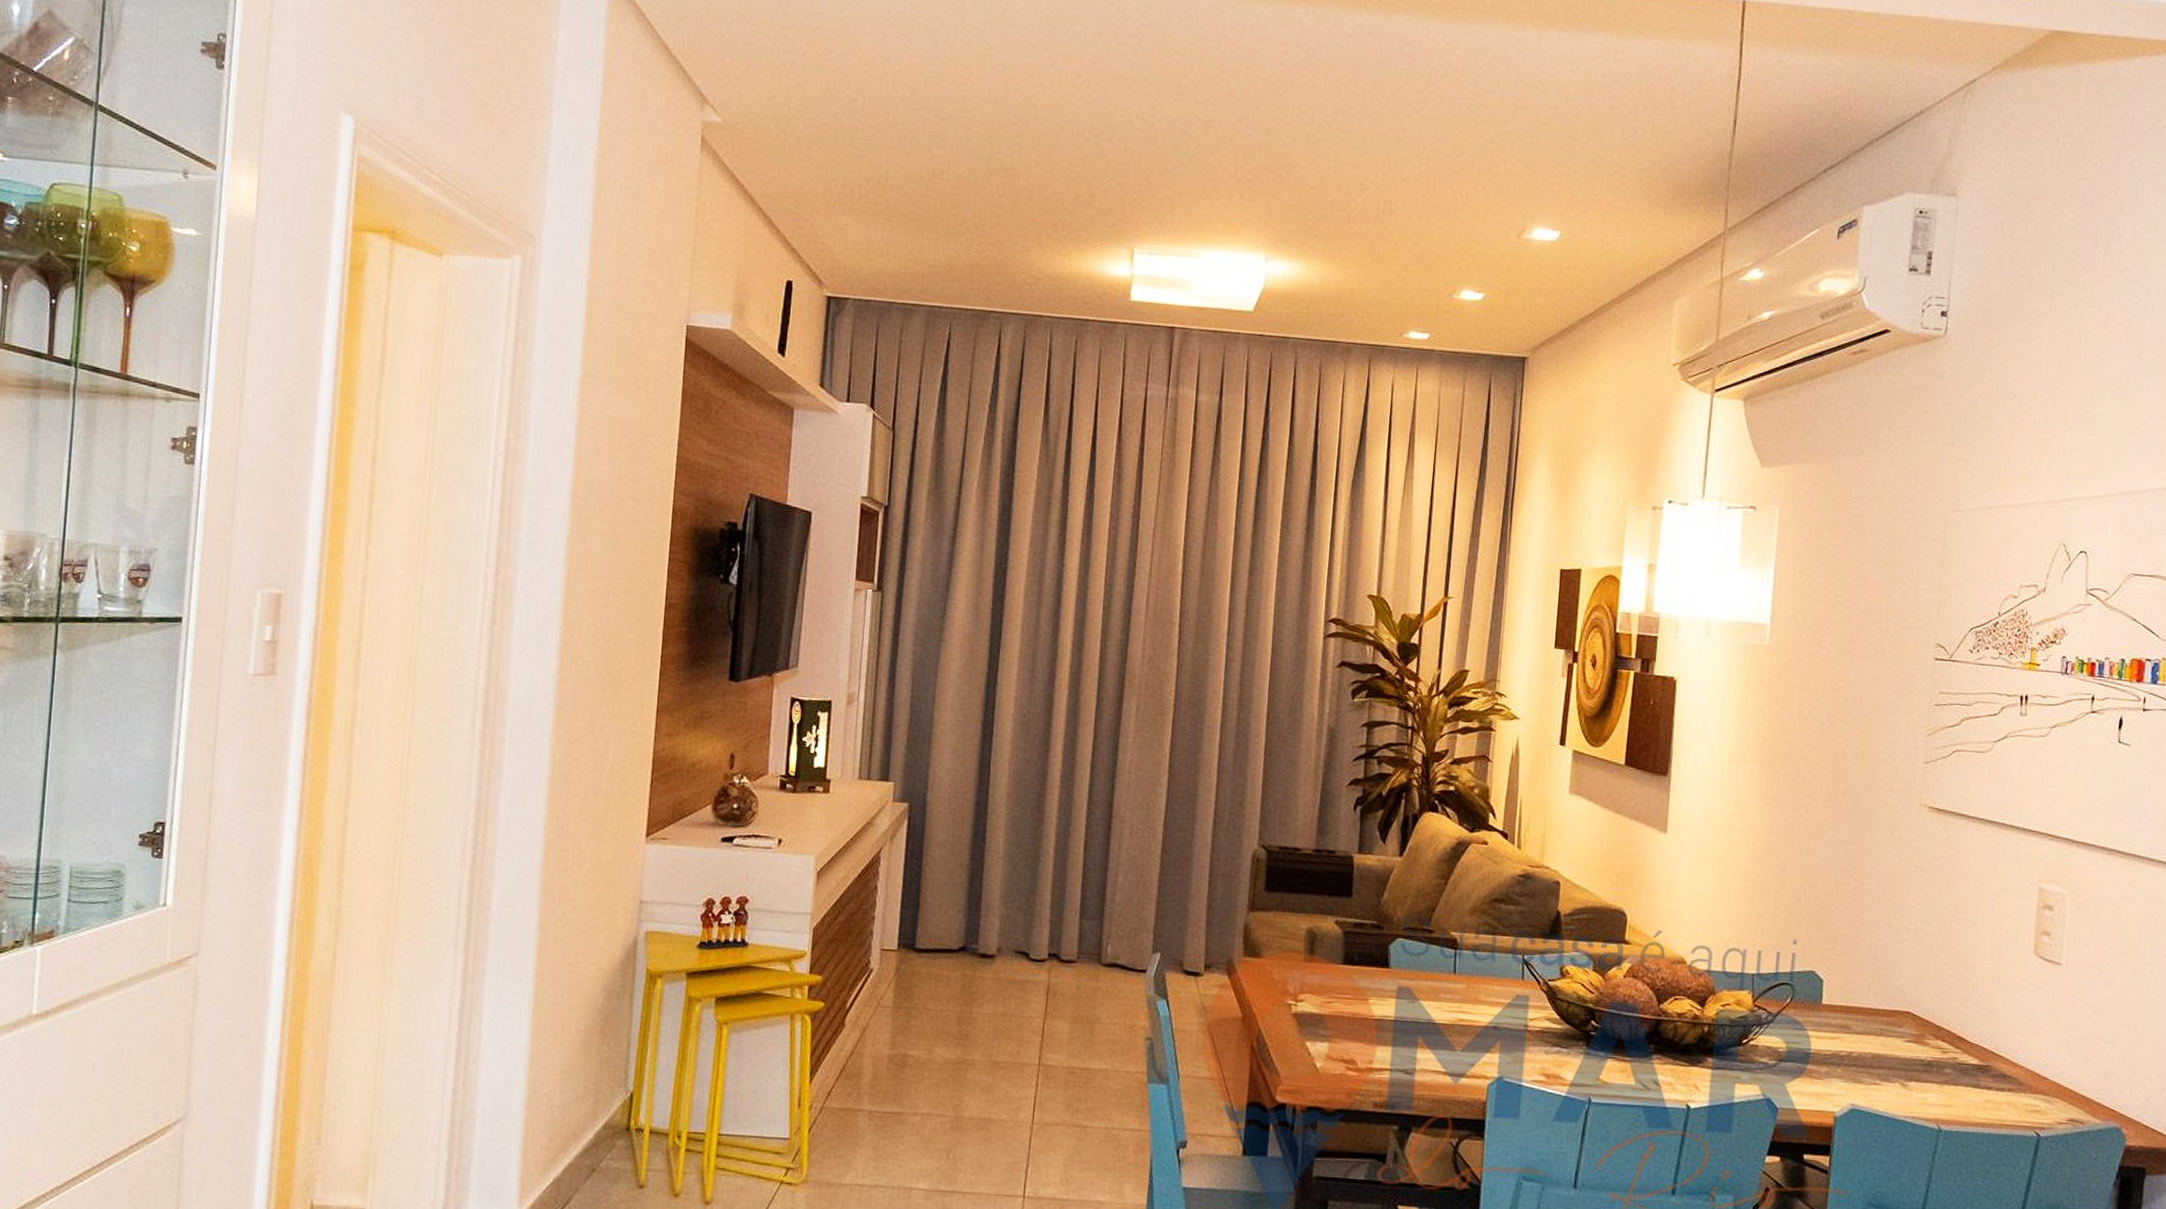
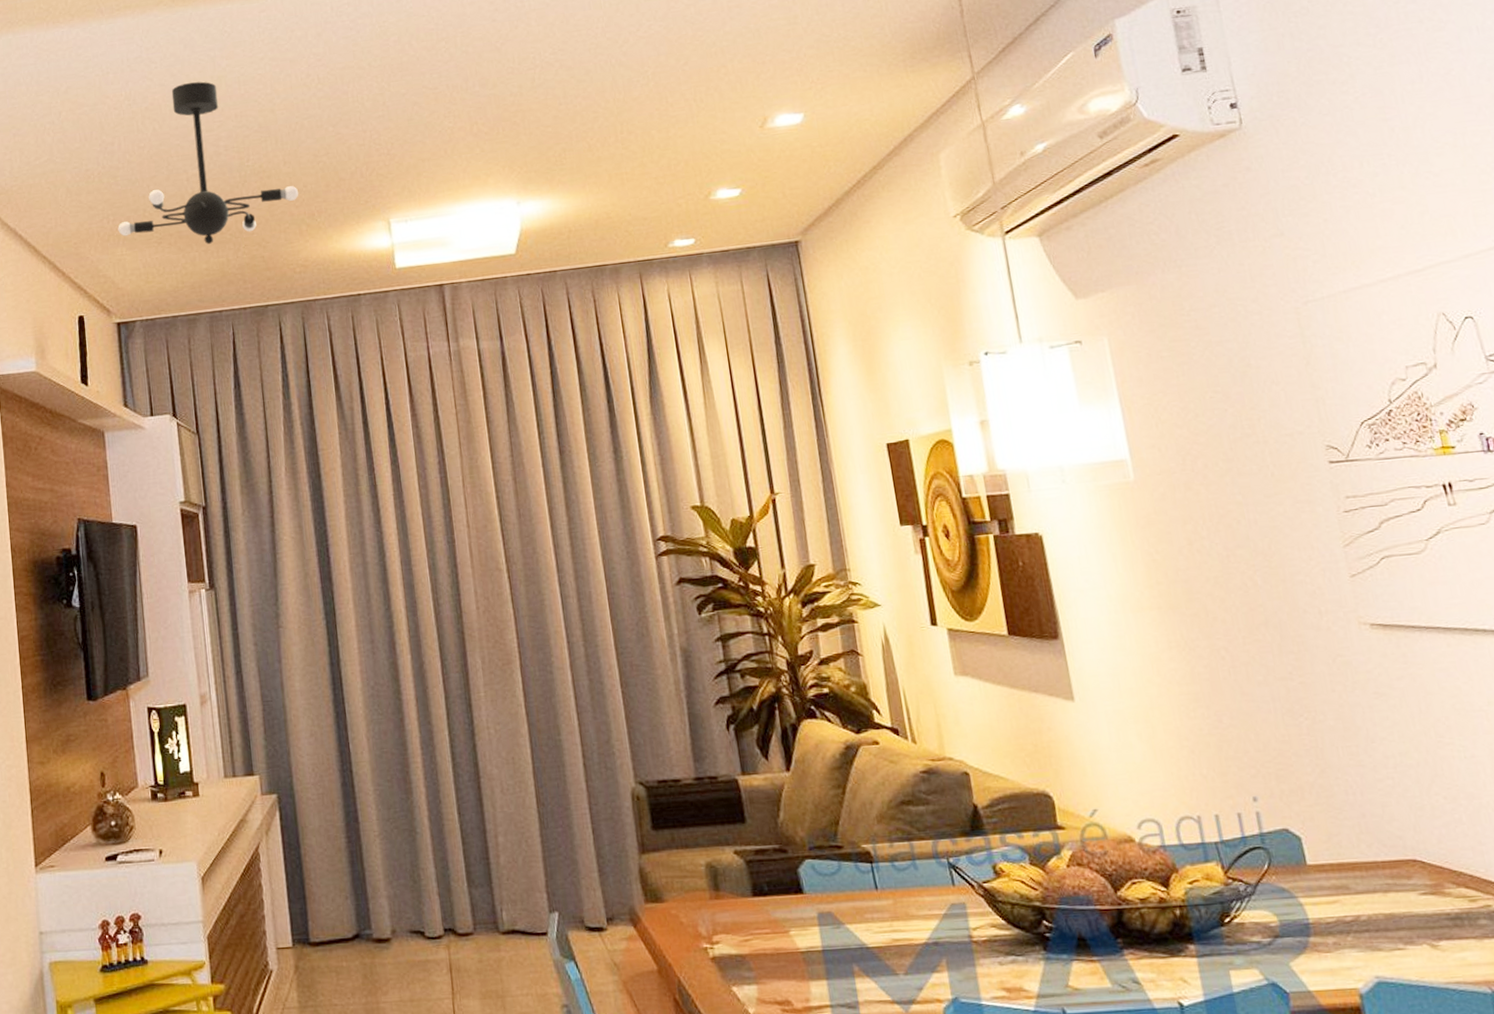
ceiling light fixture: none [846,53,1046,234] -> present [118,81,299,244]

